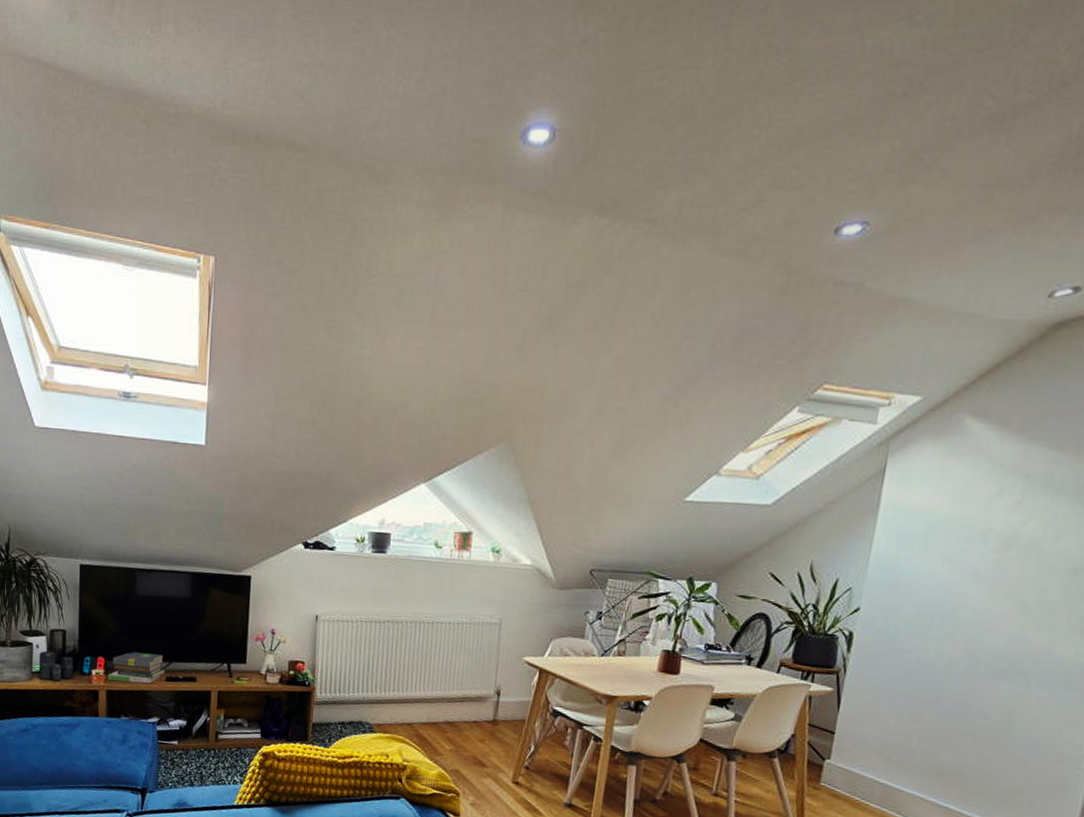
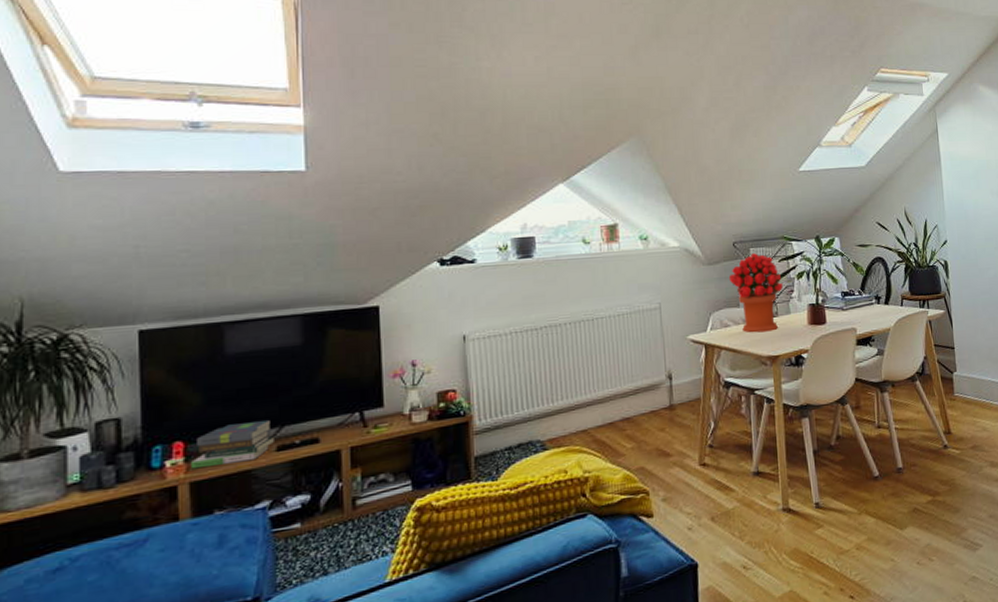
bouquet: none [578,585,638,670] -> present [728,253,783,333]

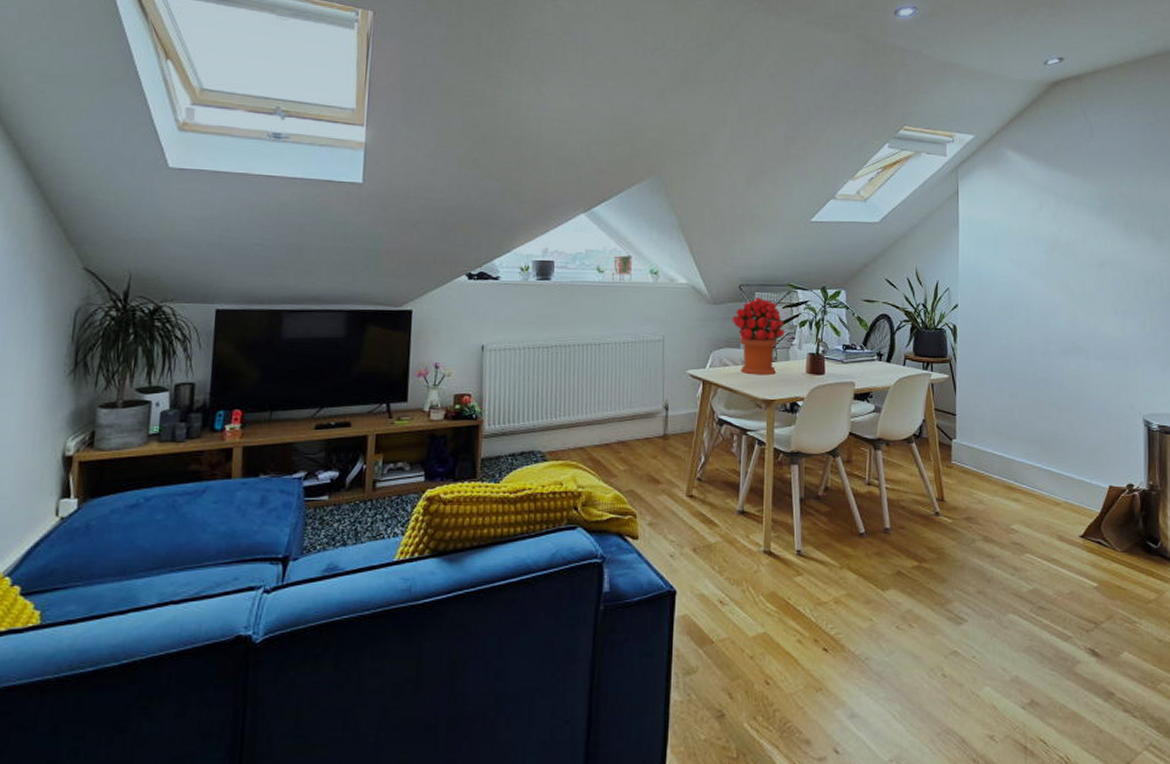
books: present [190,420,274,469] -> none [244,400,314,436]

